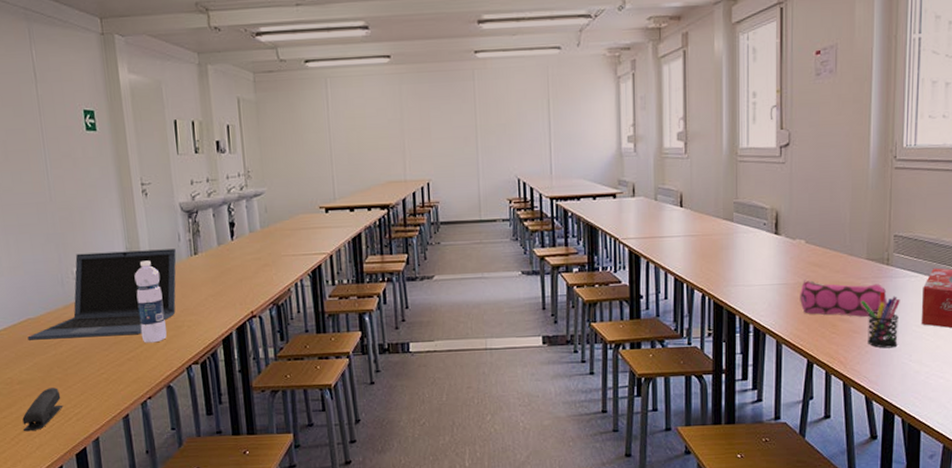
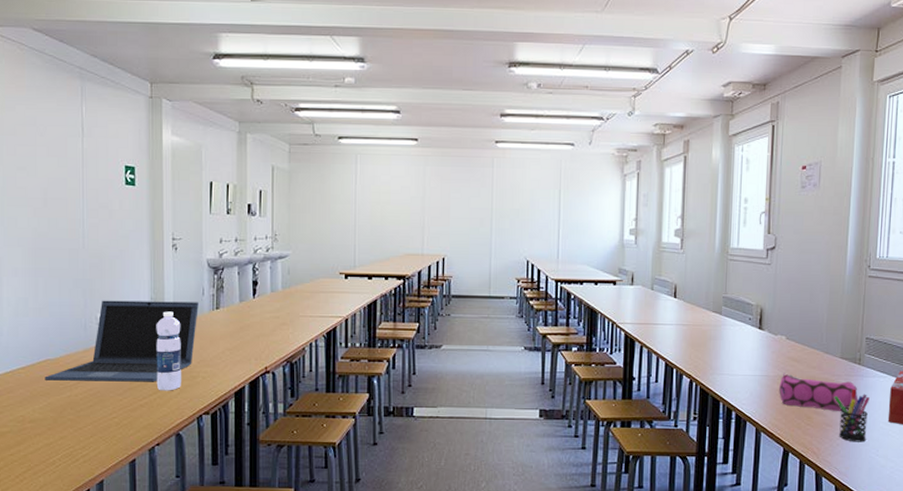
stapler: present [22,387,63,432] -> none [29,428,72,470]

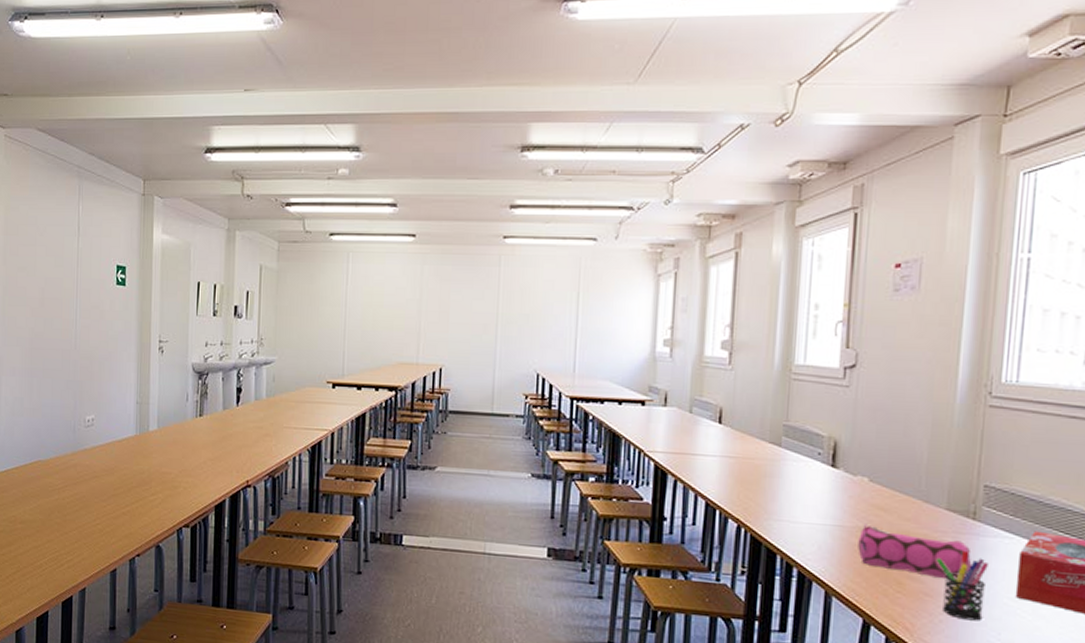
laptop: present [45,300,198,382] -> none [35,403,182,490]
water bottle: present [156,311,181,391] -> none [139,416,165,500]

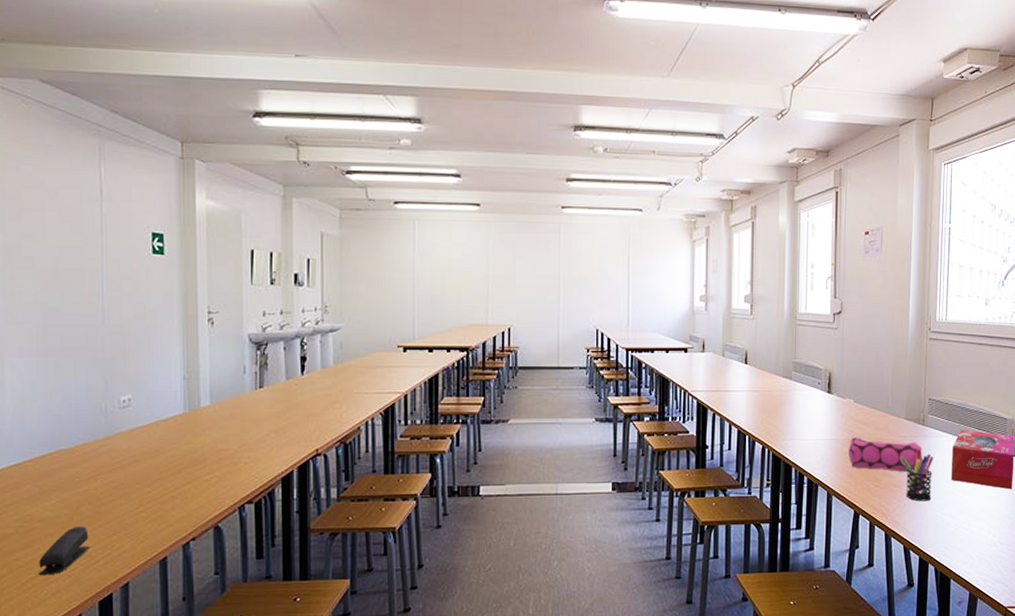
stapler: none [19,531,58,572] -> present [39,526,91,576]

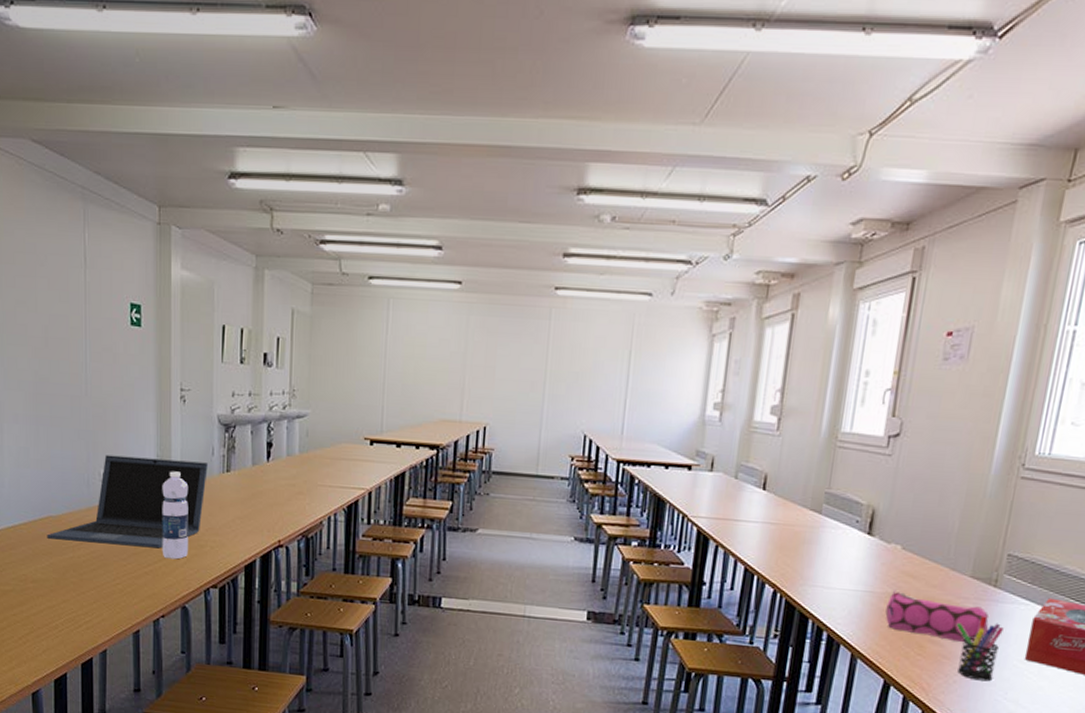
stapler: present [39,526,91,576] -> none [32,591,75,634]
laptop: none [57,381,239,473] -> present [47,455,208,549]
water bottle: none [190,392,220,480] -> present [162,471,189,560]

